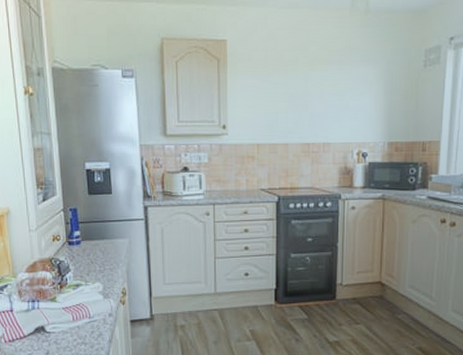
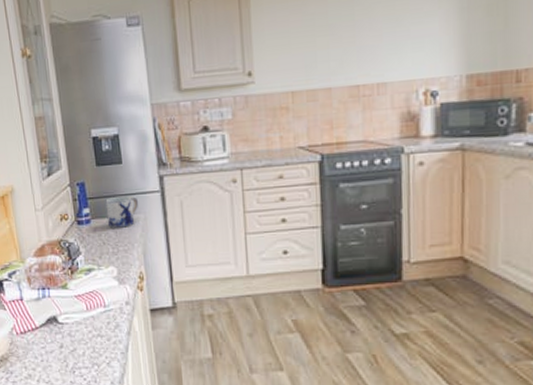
mug: none [95,221,125,249] -> present [105,196,139,228]

